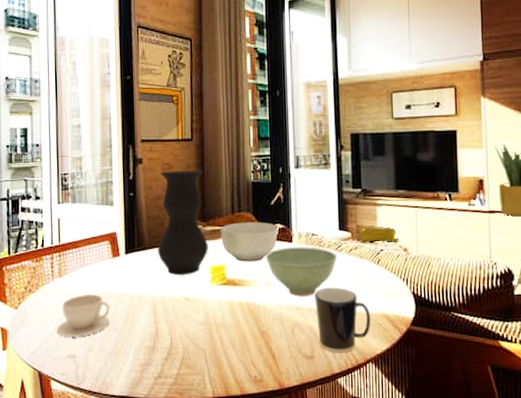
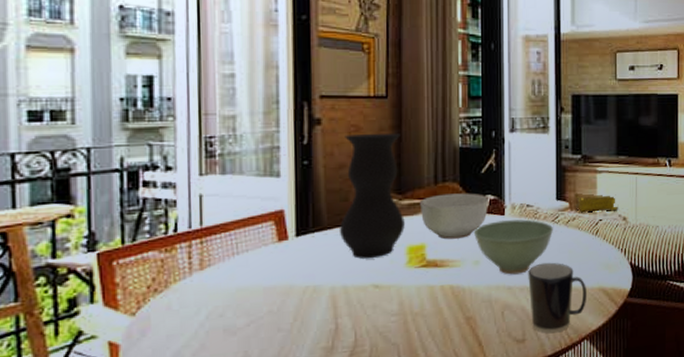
teacup: present [56,294,110,337] -> none [195,289,273,346]

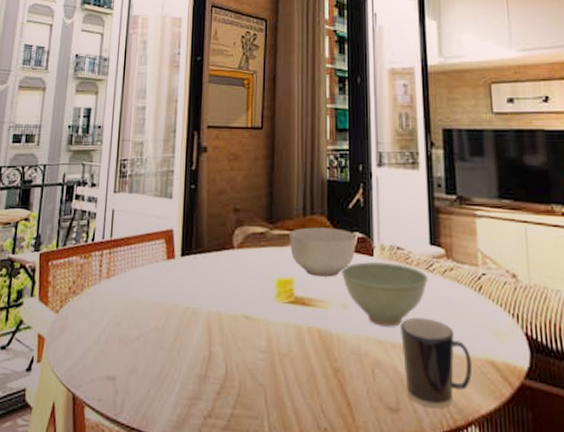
vase: present [338,134,405,259] -> none [216,163,275,287]
decorative box: present [574,193,619,213] -> none [450,238,506,265]

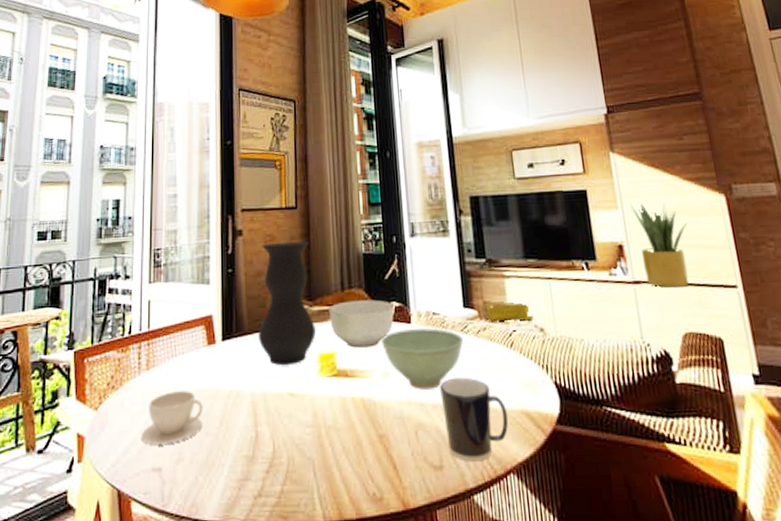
teacup: none [97,302,159,354] -> present [140,391,203,445]
vase: none [216,163,275,287] -> present [257,242,316,365]
decorative box: none [450,238,506,265] -> present [481,300,534,323]

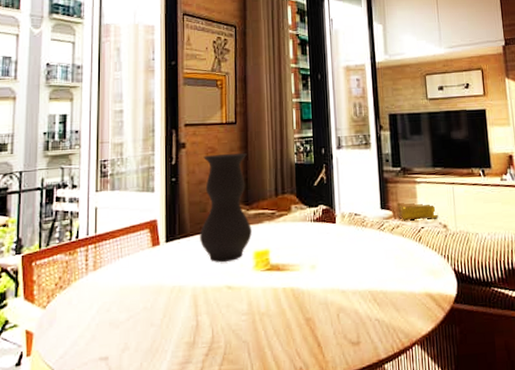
teacup: present [140,391,203,445] -> none [88,287,148,337]
bowl: present [328,299,395,348] -> none [263,203,322,246]
bowl: present [382,328,463,390] -> none [310,227,380,279]
mug: present [440,377,509,462] -> none [359,267,415,337]

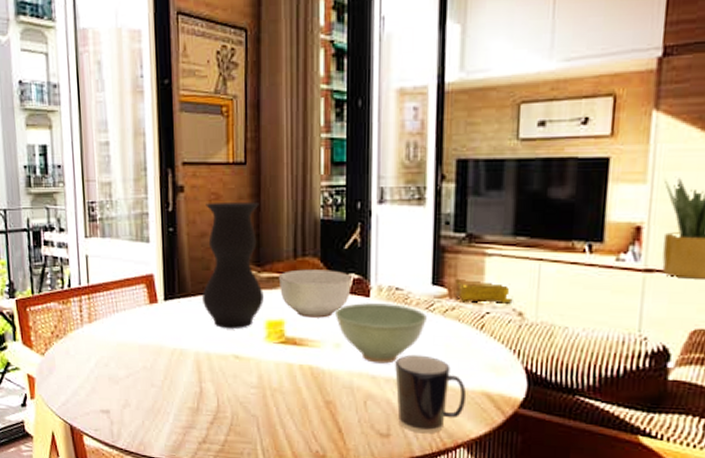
bowl: none [263,203,322,246] -> present [278,269,353,318]
bowl: none [310,227,380,279] -> present [336,302,427,364]
mug: none [359,267,415,337] -> present [395,355,467,434]

